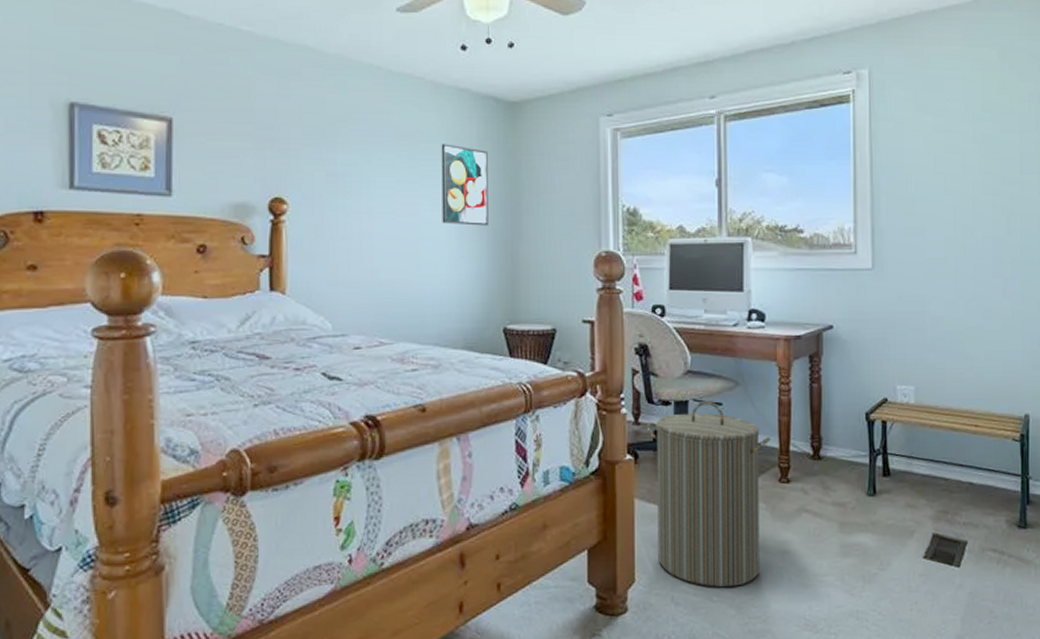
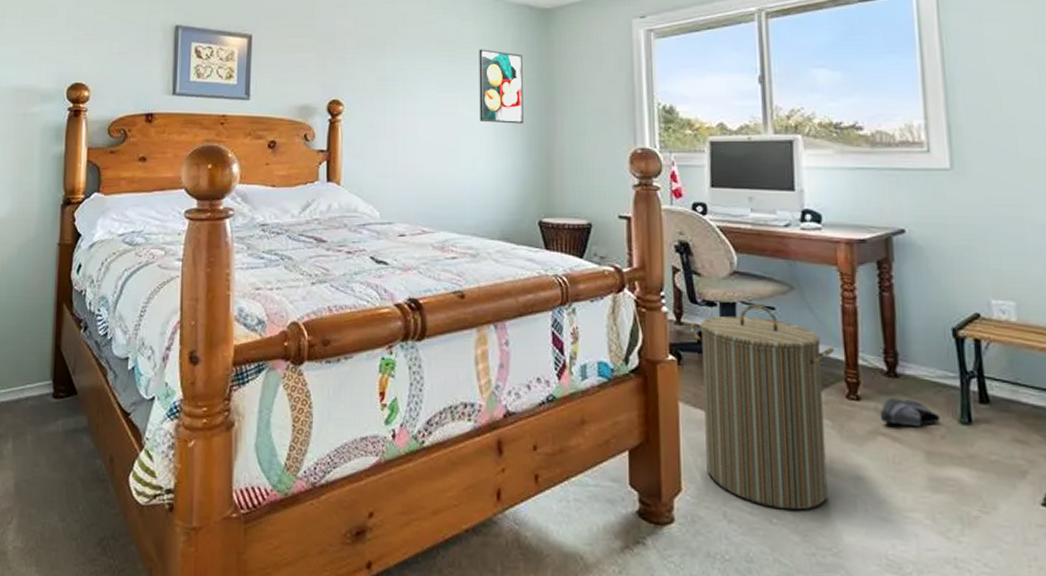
shoe: none [805,478,853,502] -> present [880,397,941,427]

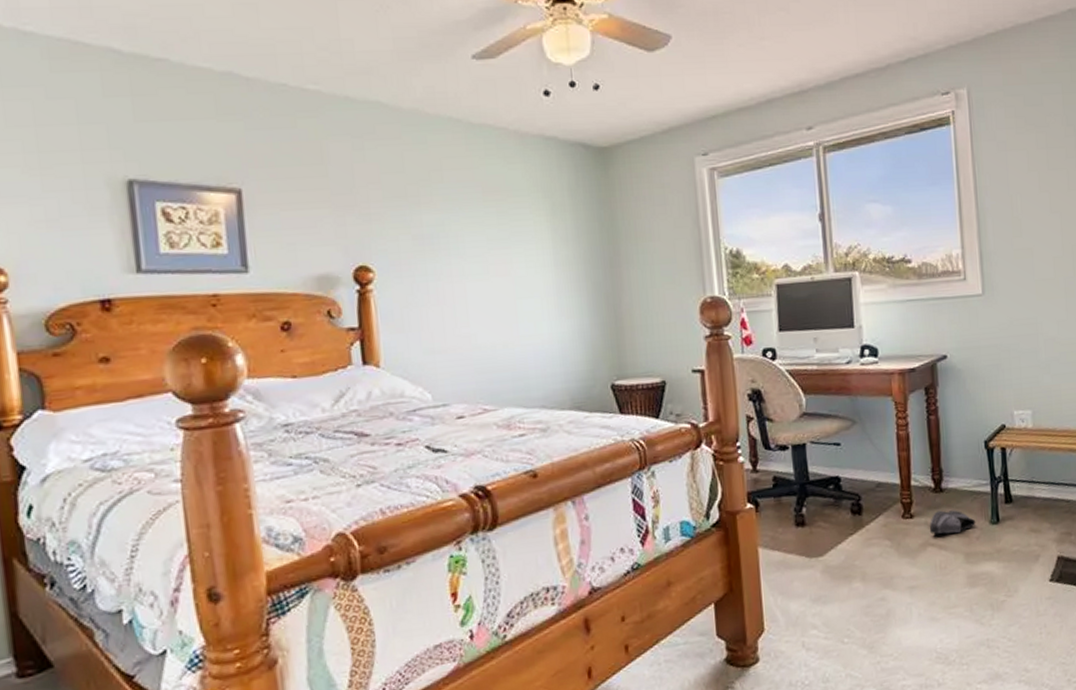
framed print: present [479,49,524,124] -> none [531,196,587,281]
laundry hamper: present [689,304,835,511] -> none [765,442,892,629]

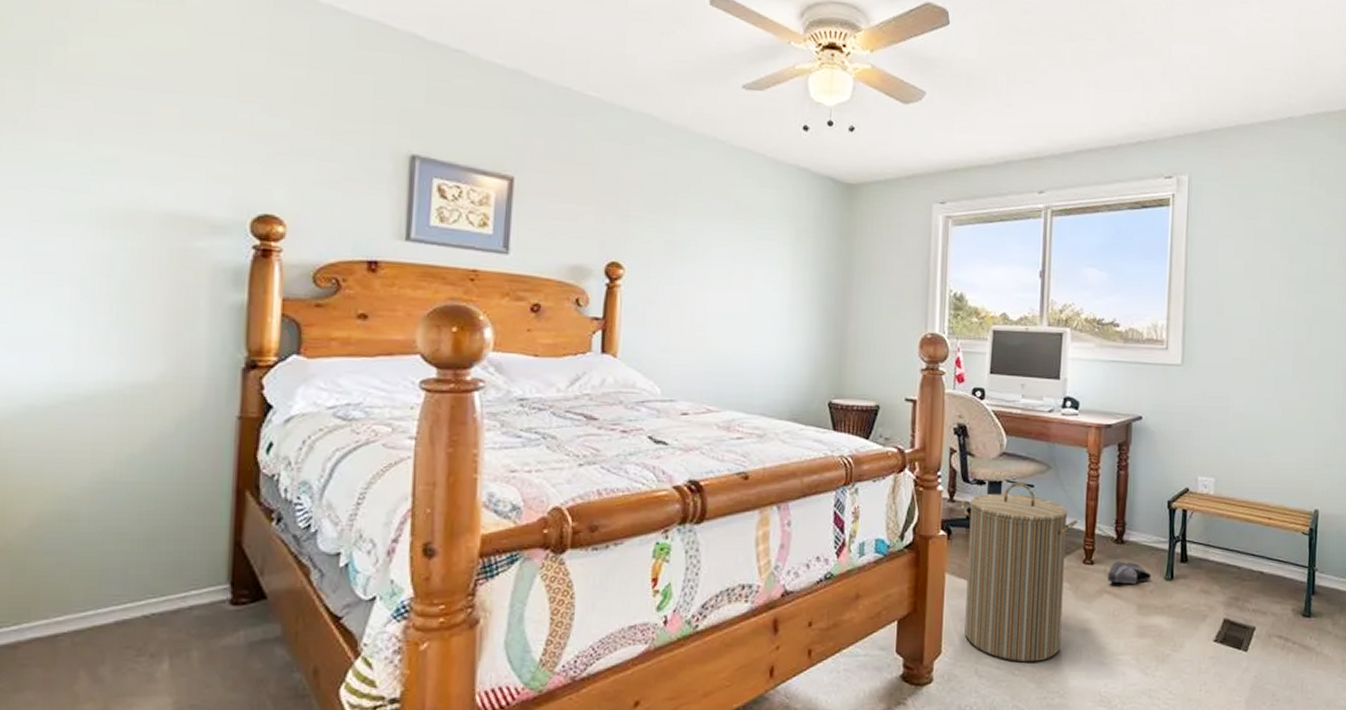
laundry hamper: none [765,442,892,629] -> present [960,483,1078,662]

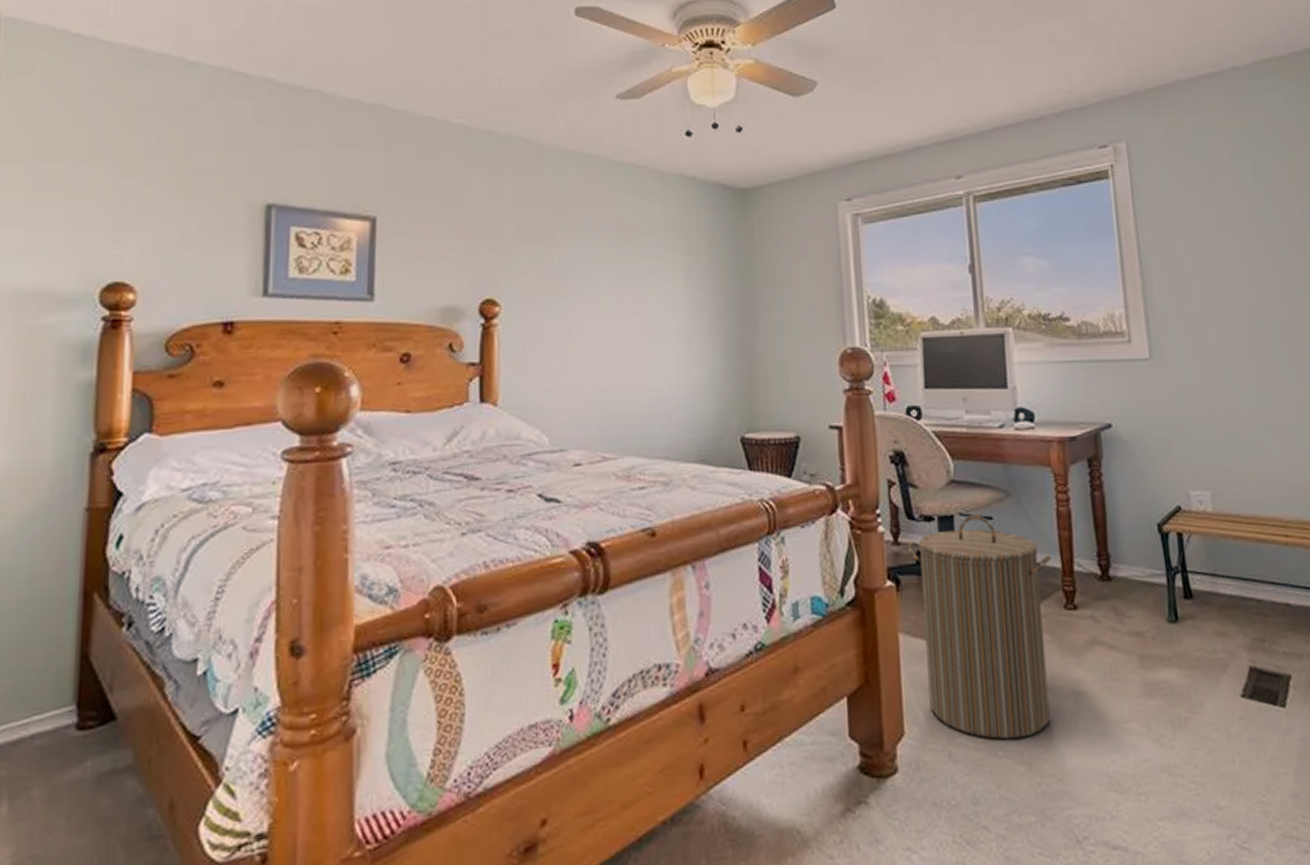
shoe: present [1107,561,1152,585] -> none [1096,602,1151,632]

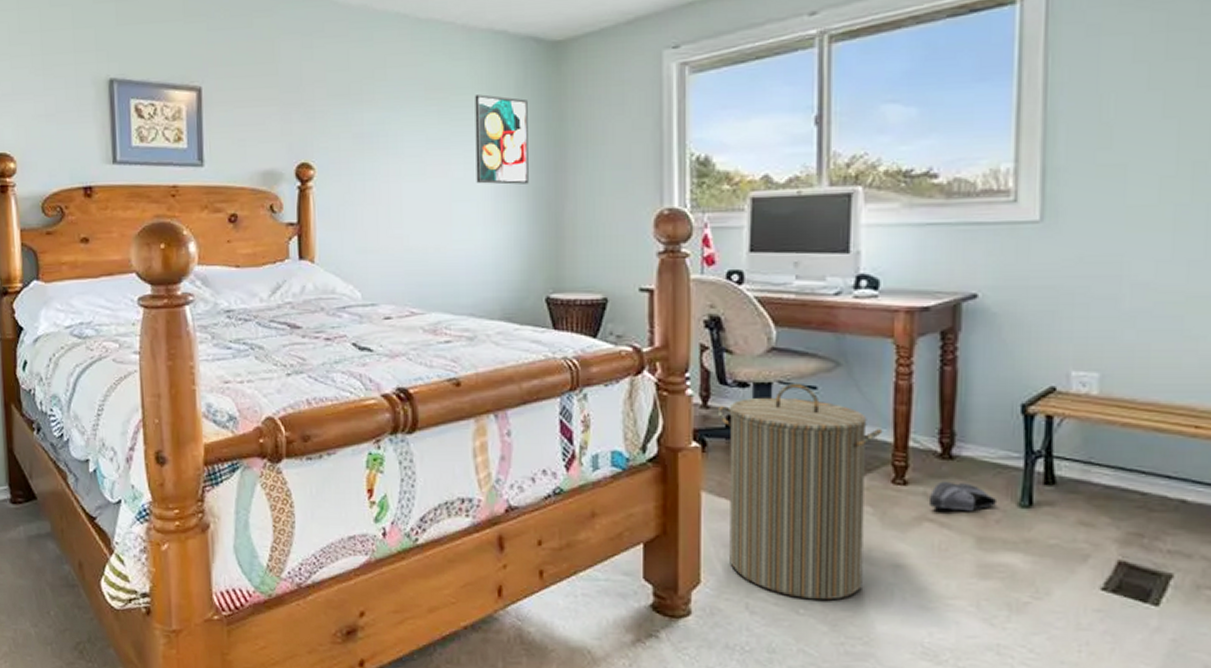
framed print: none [667,235,721,324] -> present [475,94,529,185]
shoe: none [1096,602,1151,632] -> present [928,481,998,512]

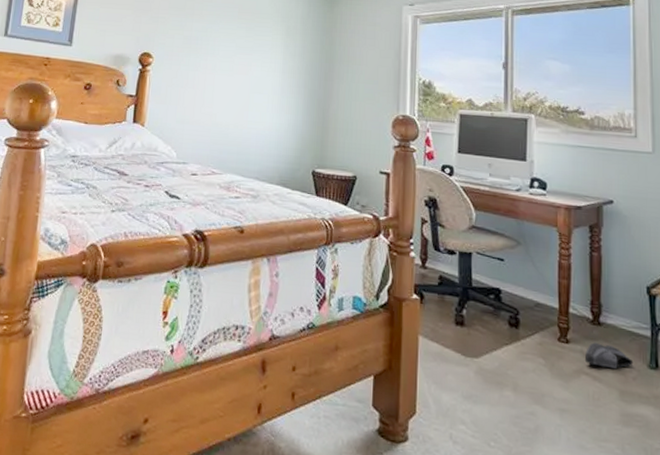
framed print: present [475,94,529,185] -> none [269,20,309,86]
laundry hamper: present [717,384,883,600] -> none [432,255,551,436]

